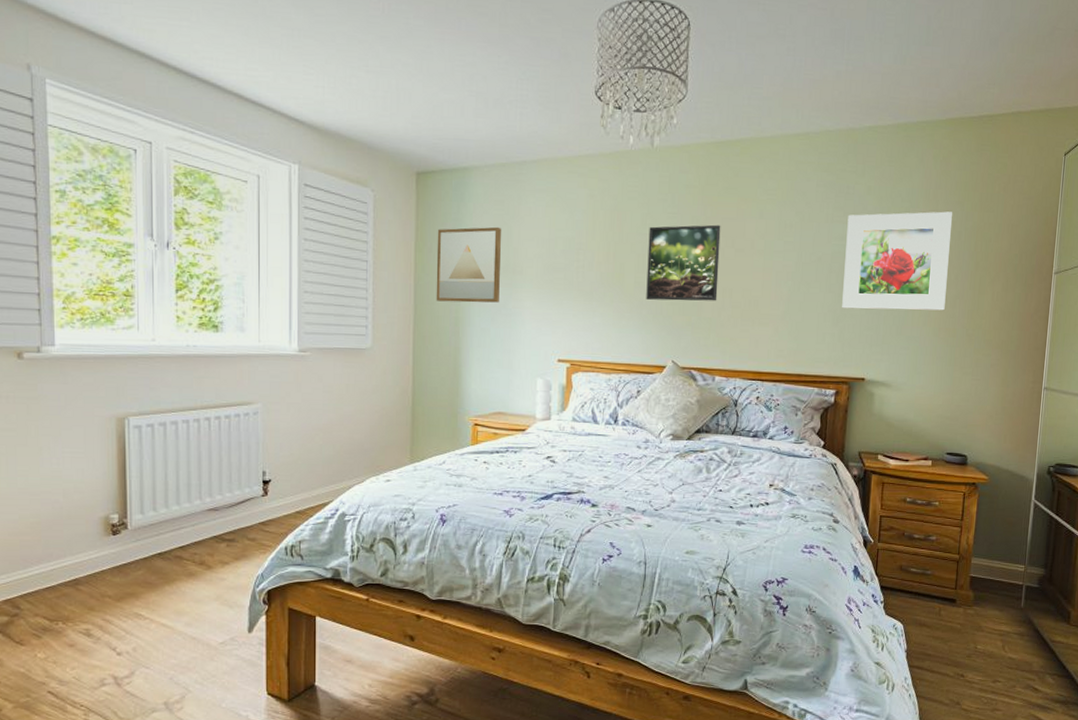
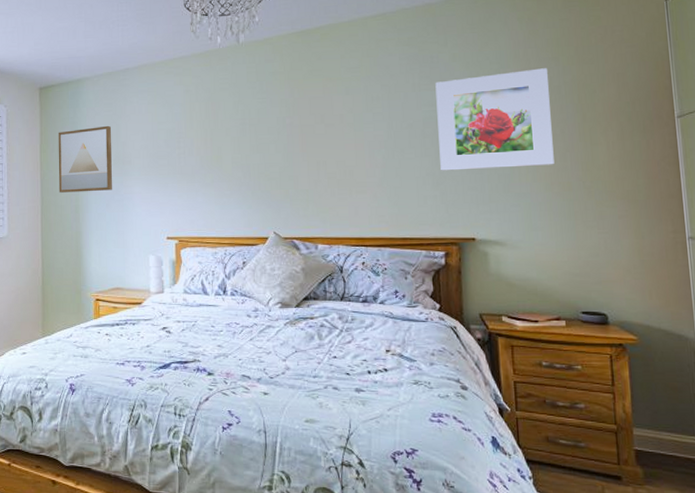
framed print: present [646,224,721,301] -> none [241,104,312,177]

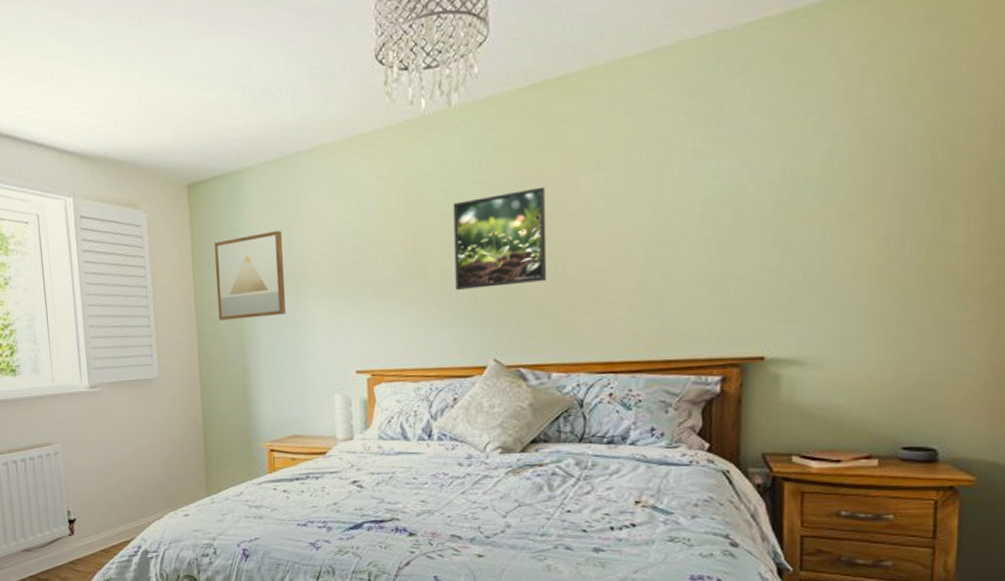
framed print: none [241,104,312,177] -> present [453,186,547,290]
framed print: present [435,68,554,171] -> none [723,115,890,269]

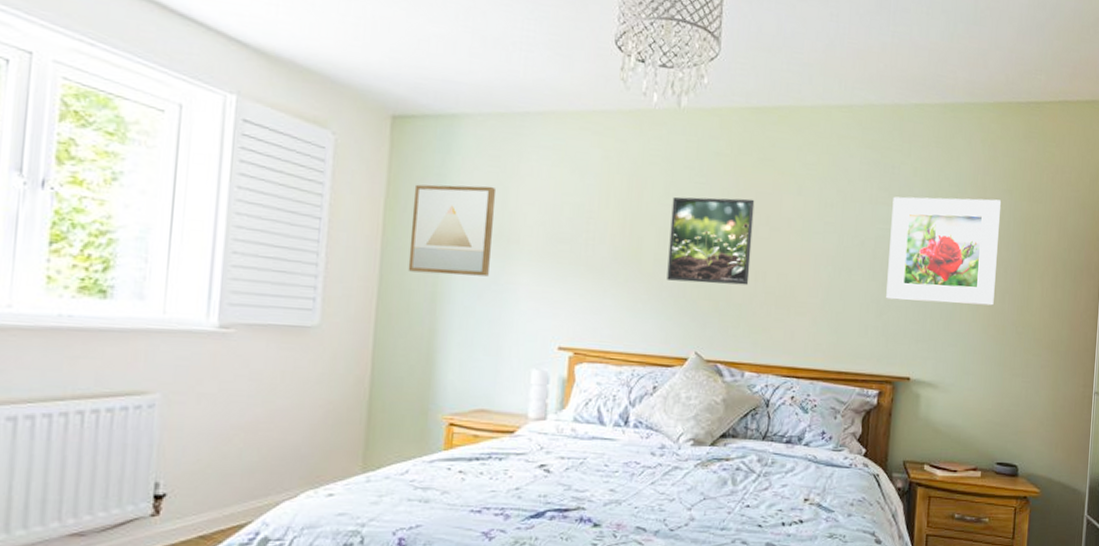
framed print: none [723,115,890,269] -> present [886,196,1001,306]

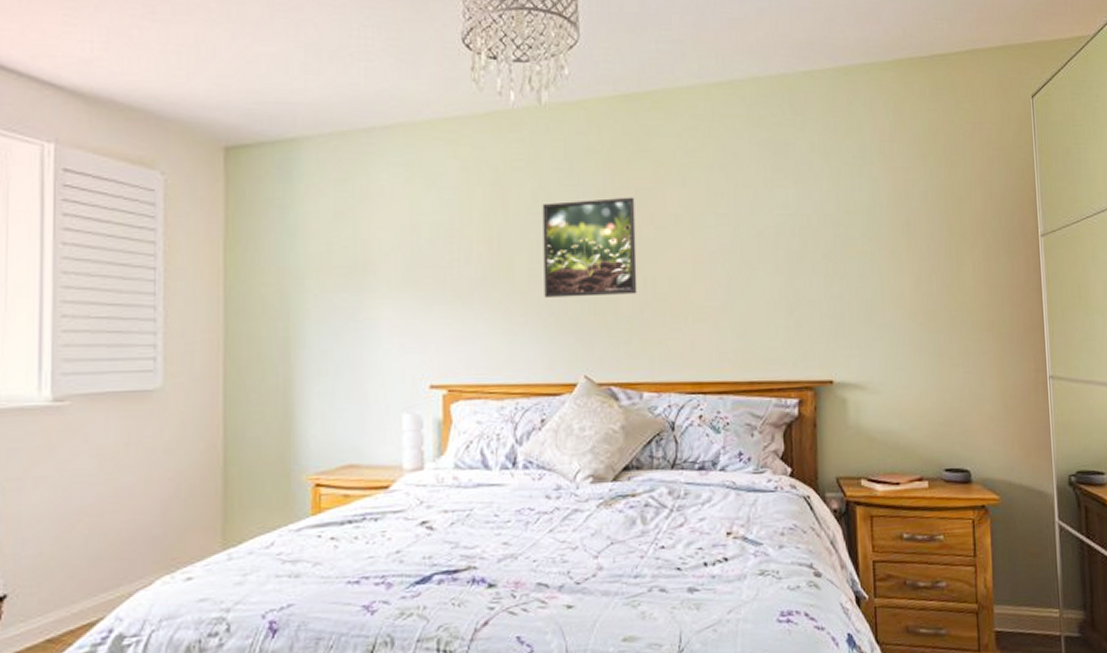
wall art: present [408,184,497,277] -> none [255,213,346,317]
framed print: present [886,196,1001,306] -> none [790,168,920,294]

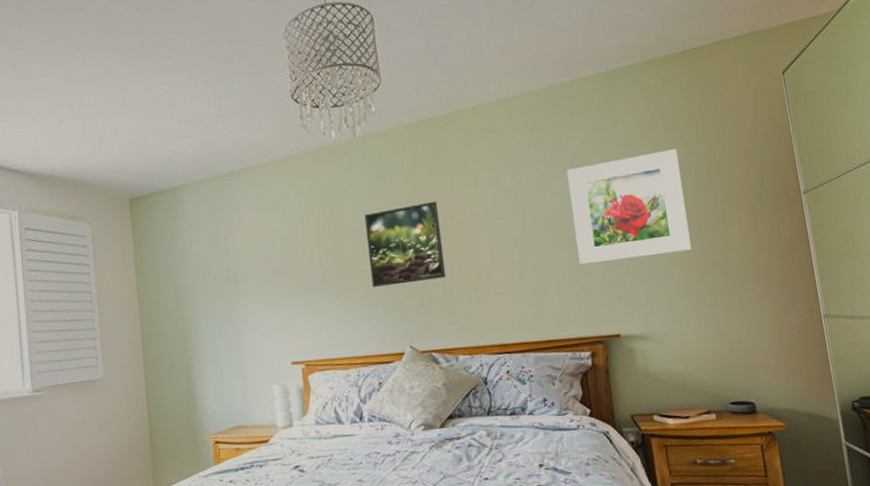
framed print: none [790,168,920,294] -> present [567,149,692,265]

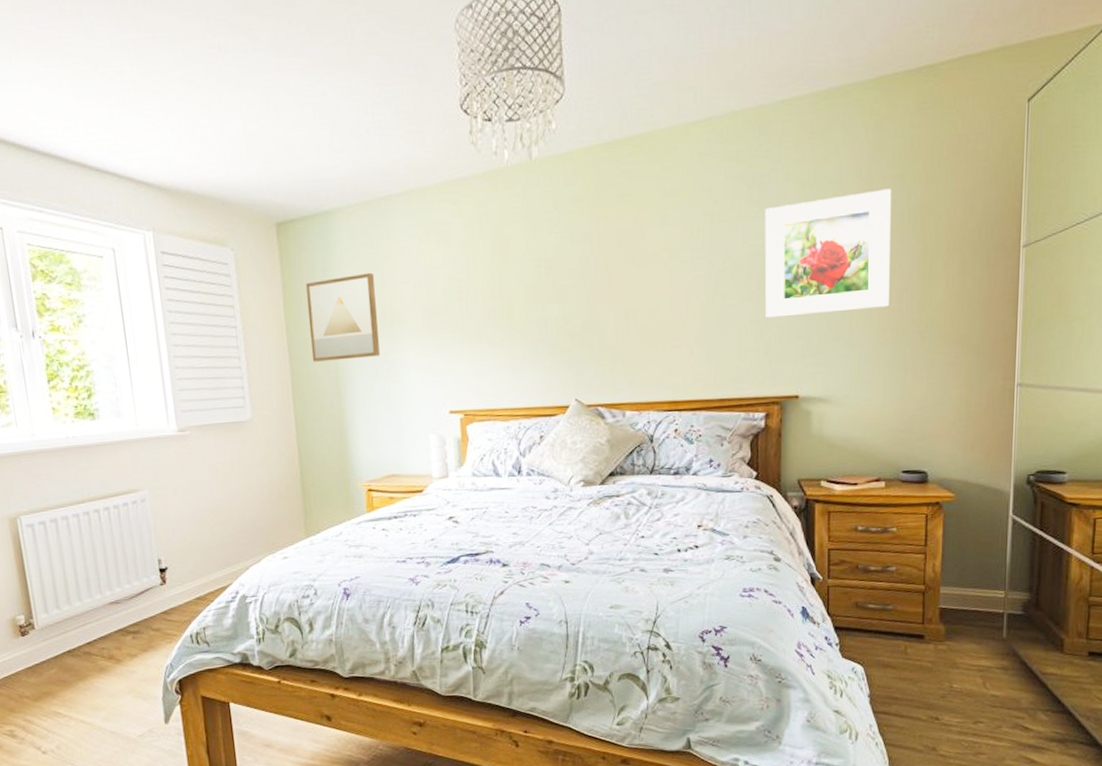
wall art: none [155,238,225,321] -> present [305,272,380,362]
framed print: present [364,201,446,287] -> none [536,239,620,334]

